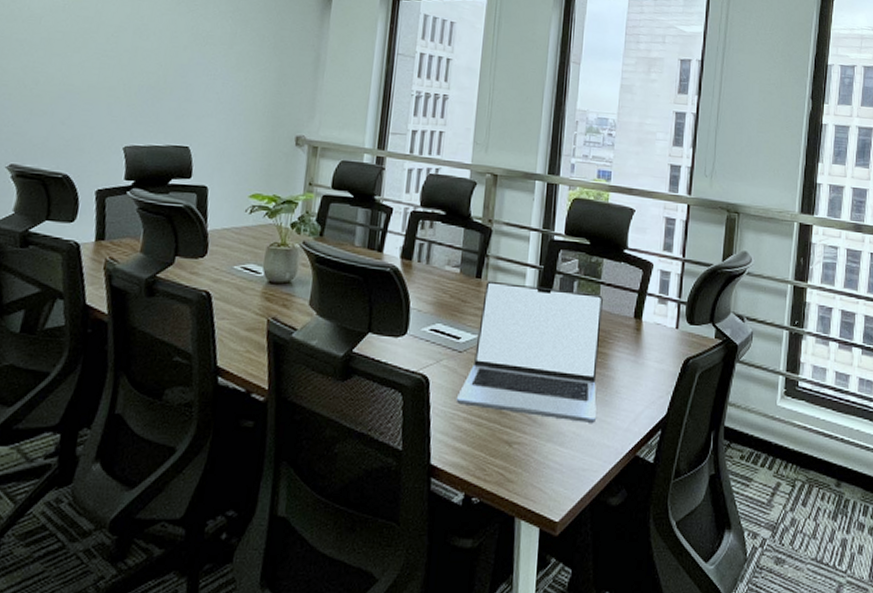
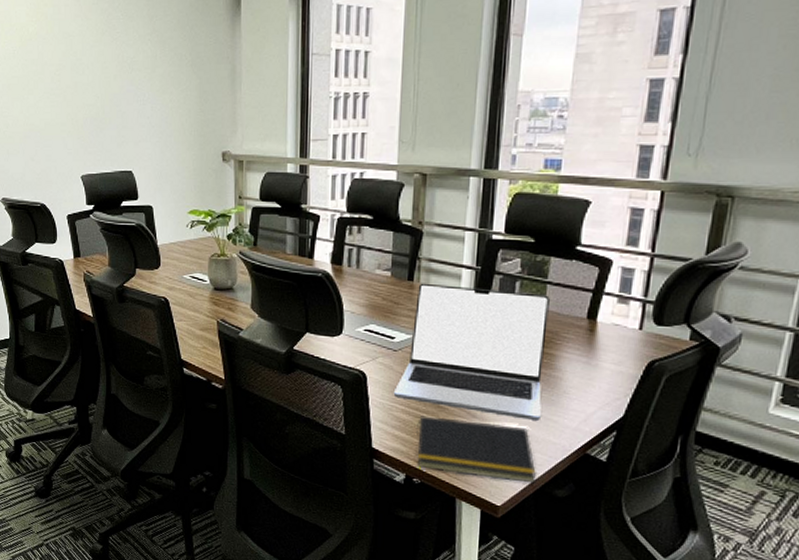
notepad: none [476,423,592,493] -> present [415,416,536,484]

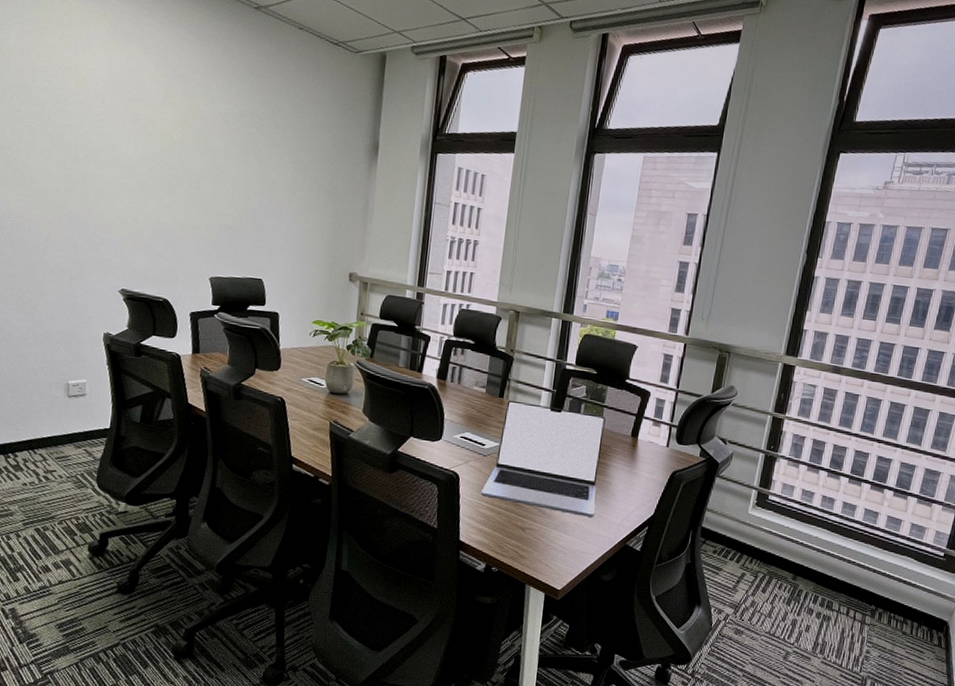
notepad: present [415,416,536,484] -> none [496,512,589,570]

